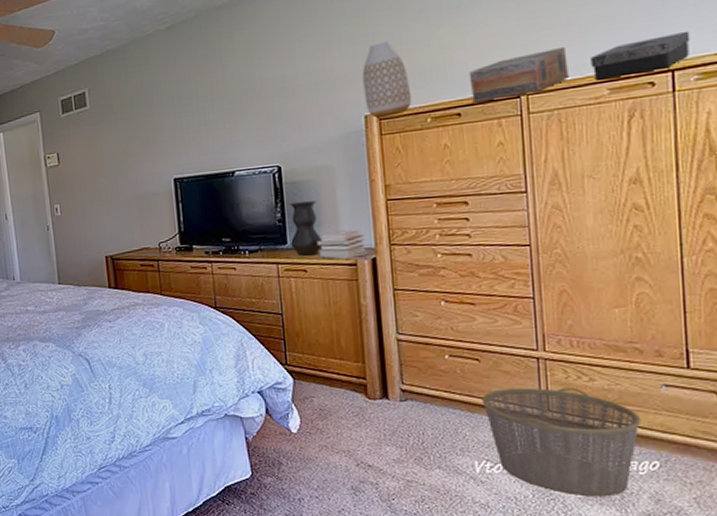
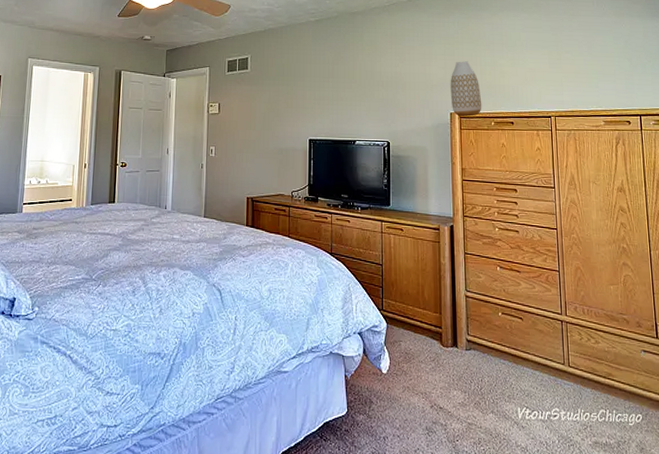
vase: present [289,201,323,256] -> none [393,173,416,217]
books: present [316,229,368,260] -> none [411,199,448,224]
decorative box: present [468,47,571,104] -> none [519,87,581,117]
basket: present [481,387,642,497] -> none [523,345,630,444]
decorative box: present [590,30,691,81] -> none [593,90,650,115]

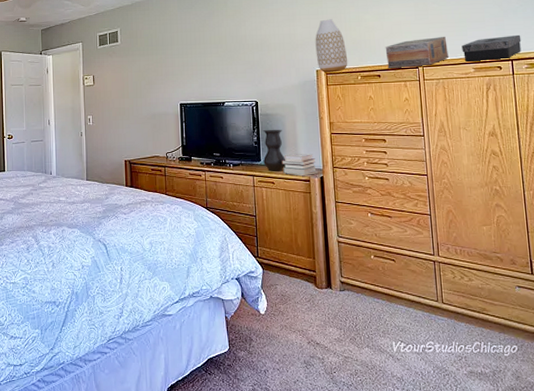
vase: none [393,173,416,217] -> present [263,130,286,171]
books: none [411,199,448,224] -> present [282,153,318,176]
decorative box: none [519,87,581,117] -> present [385,37,450,69]
decorative box: none [593,90,650,115] -> present [461,34,522,62]

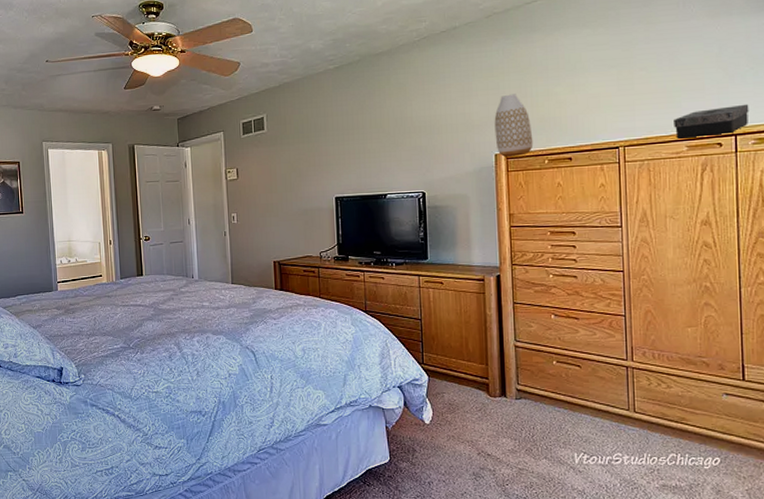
vase: present [263,130,286,171] -> none [431,224,457,270]
books: present [282,153,318,176] -> none [452,249,494,275]
decorative box: present [385,37,450,69] -> none [579,110,658,151]

